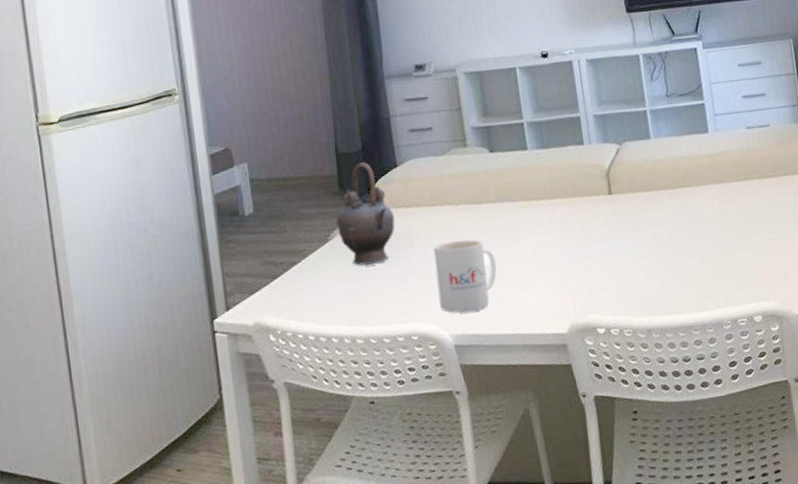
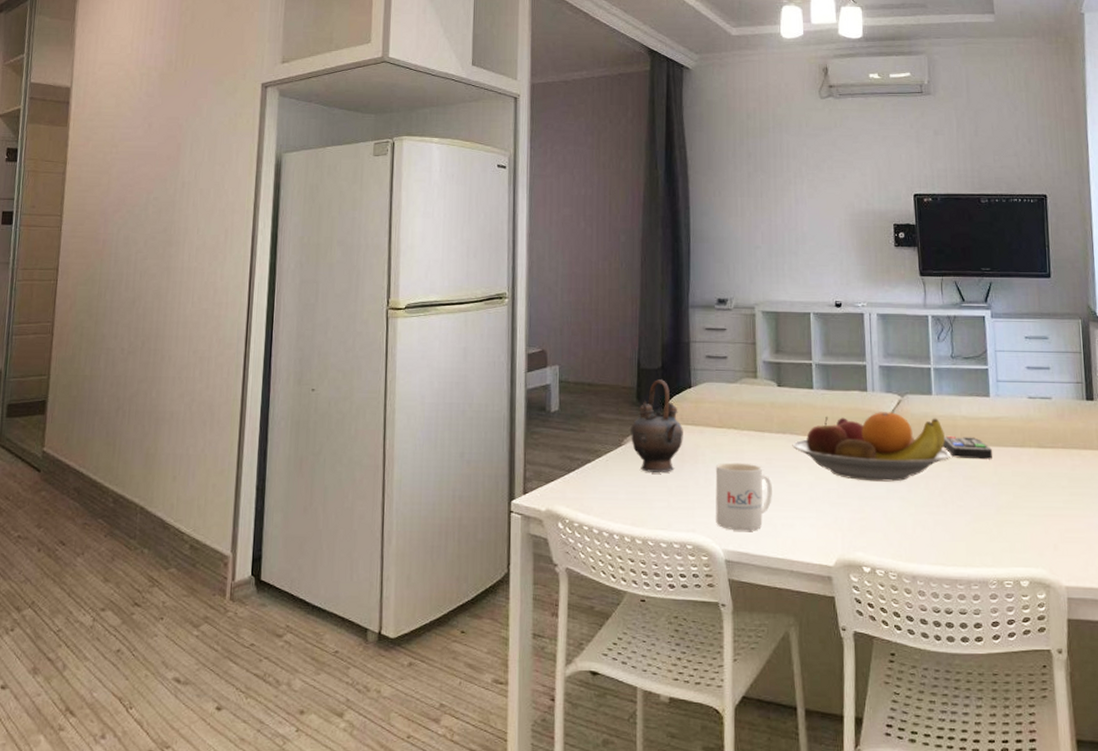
fruit bowl: none [511,162,675,240] -> present [792,412,950,482]
remote control: none [666,177,717,202] -> present [943,435,993,460]

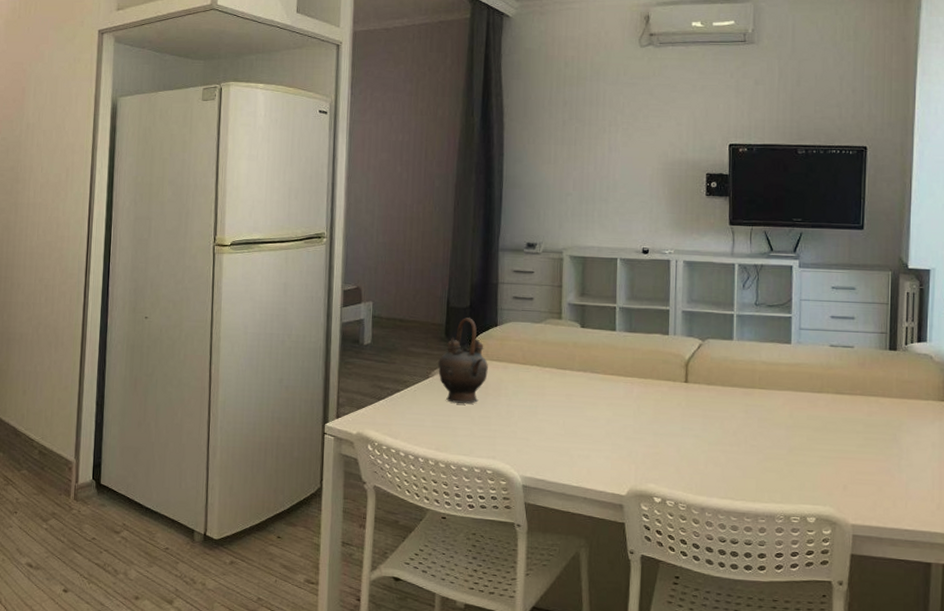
mug: present [715,462,772,531] -> none [515,396,571,460]
fruit bowl: present [792,412,950,482] -> none [592,354,747,421]
remote control: present [943,435,993,460] -> none [741,379,790,404]

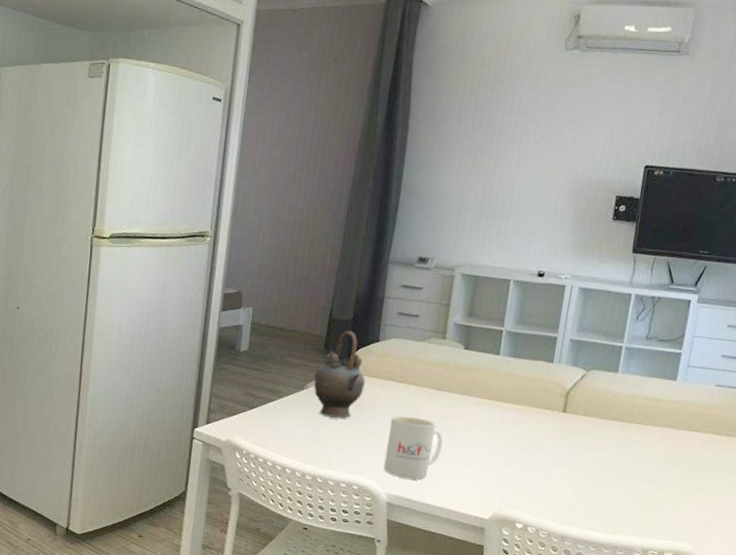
mug: none [515,396,571,460] -> present [383,415,443,480]

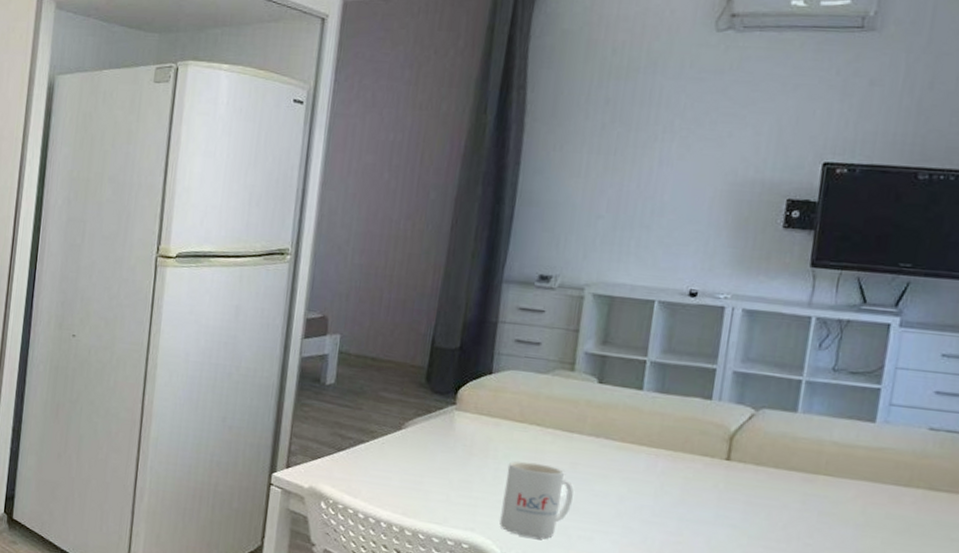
teapot: present [313,331,365,419] -> none [413,361,476,464]

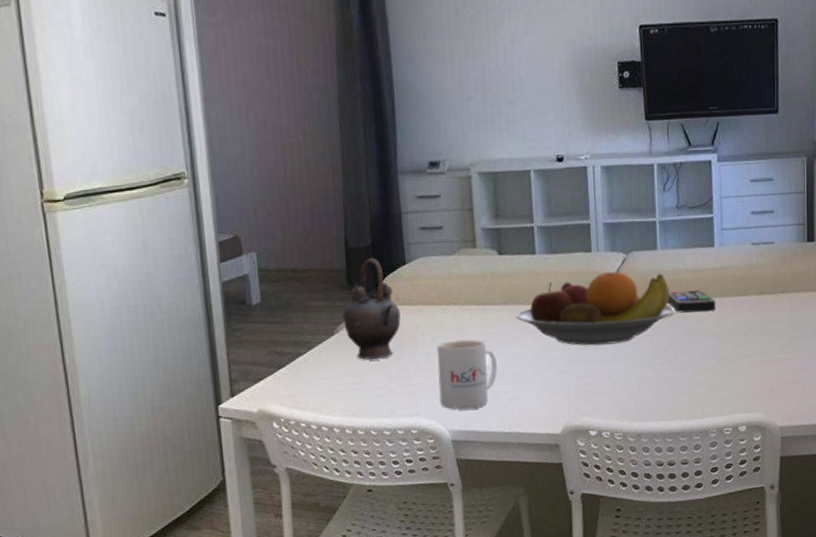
teapot: none [413,361,476,464] -> present [343,258,401,360]
fruit bowl: none [605,423,807,507] -> present [515,271,675,346]
remote control: none [800,462,866,497] -> present [668,290,716,313]

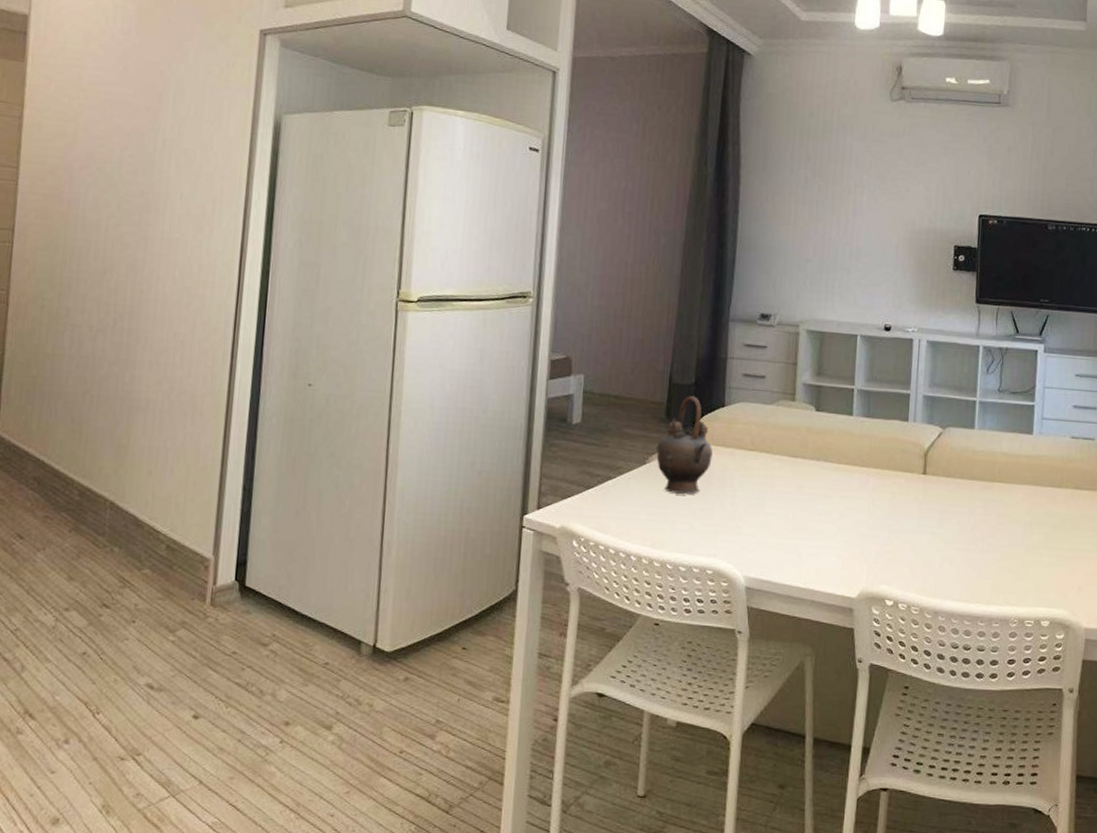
mug: present [436,339,497,410] -> none [739,487,801,559]
fruit bowl: present [515,271,675,346] -> none [825,443,986,516]
remote control: present [668,290,716,313] -> none [980,471,1030,499]

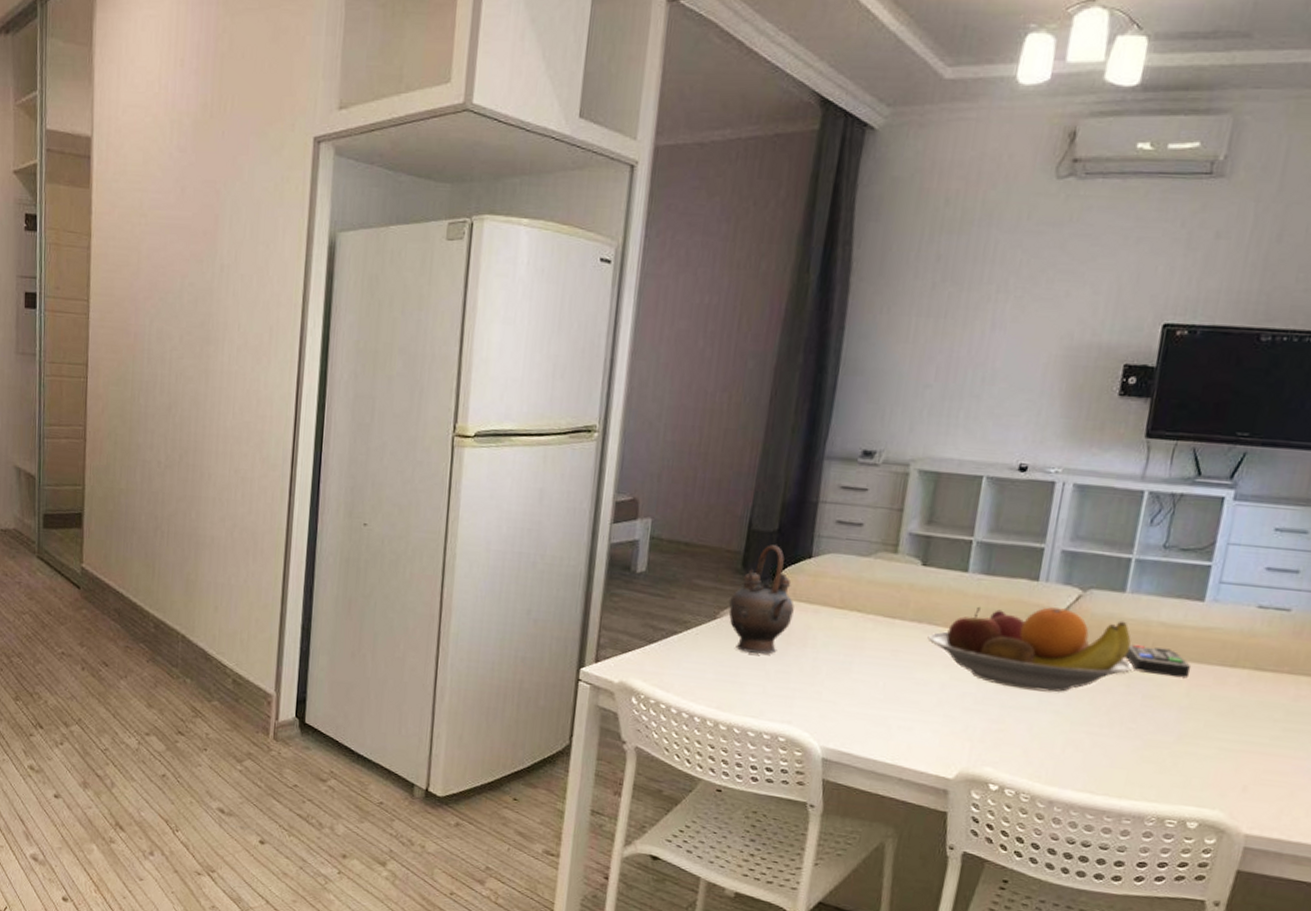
fruit bowl: none [825,443,986,516] -> present [927,606,1133,692]
remote control: none [980,471,1030,499] -> present [1126,644,1192,679]

